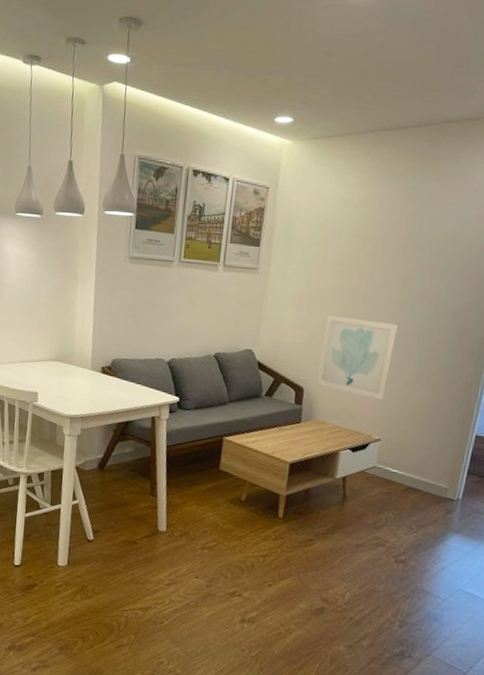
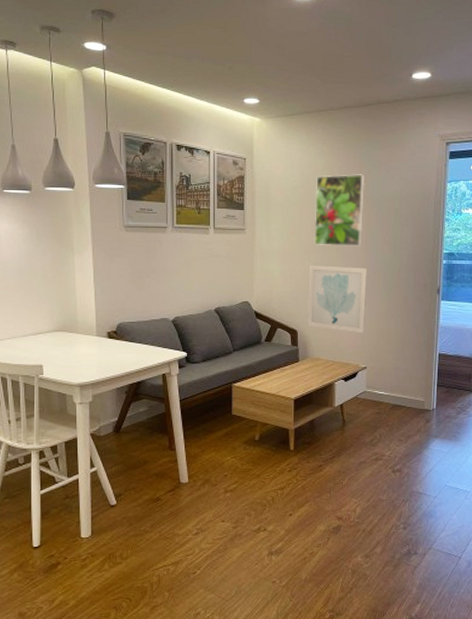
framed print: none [337,210,411,298] -> present [314,174,365,247]

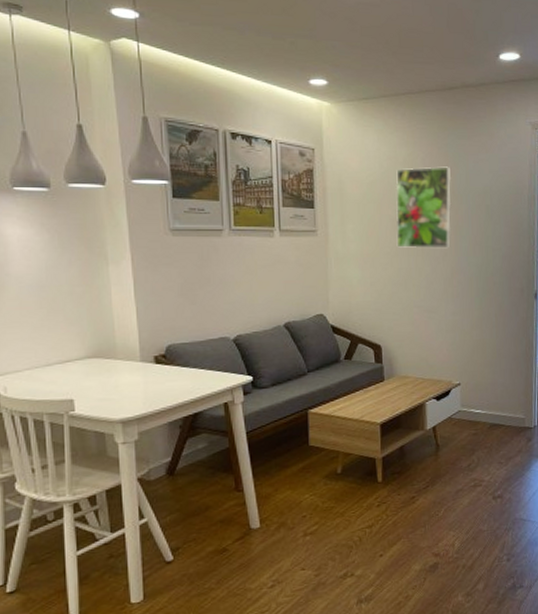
wall art: present [307,265,367,334] -> none [391,270,458,347]

